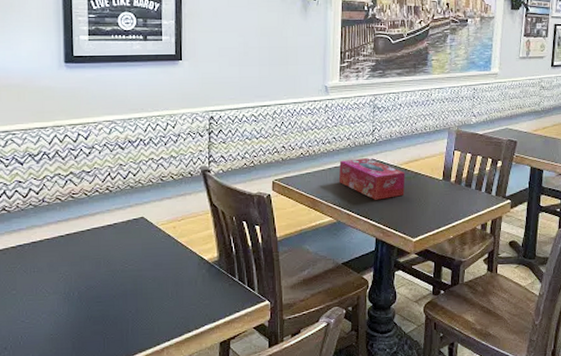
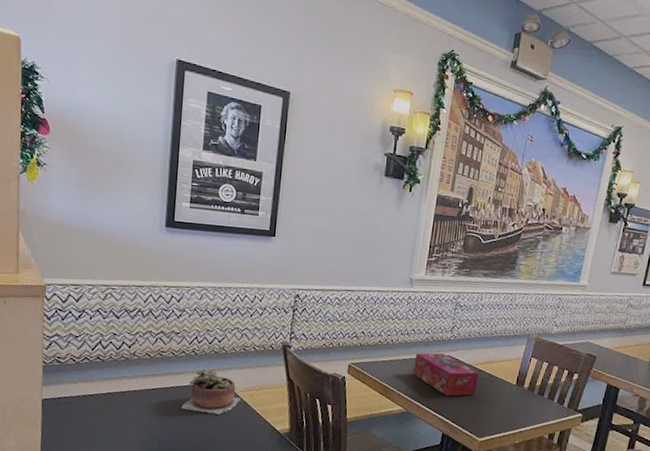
succulent plant: none [100,204,163,253] -> present [181,367,241,415]

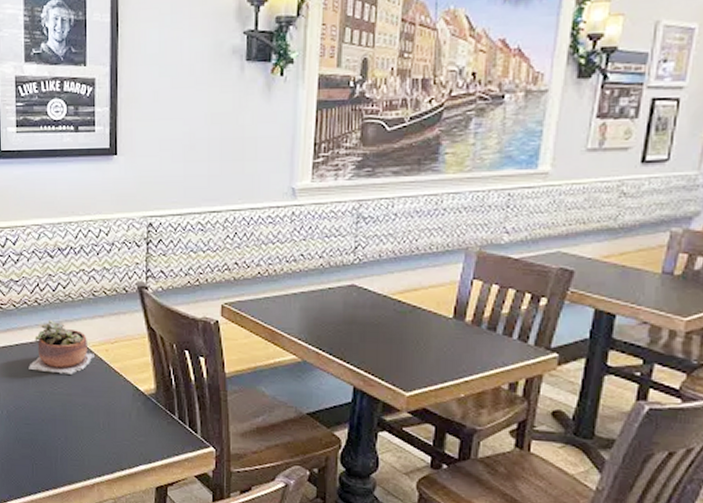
tissue box: present [412,353,479,396] -> none [306,282,399,338]

